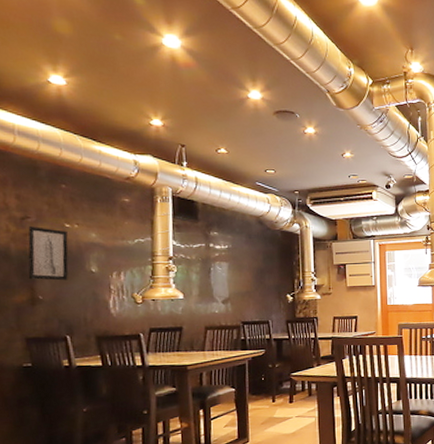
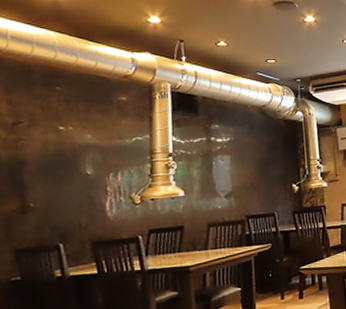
wall art: present [28,226,69,281] -> none [19,131,63,187]

